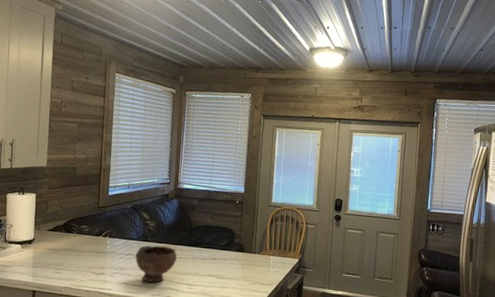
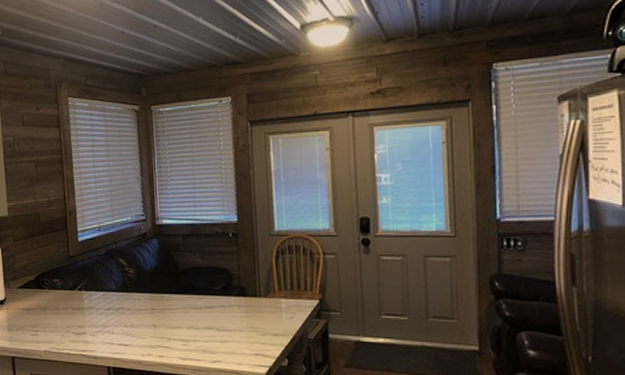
bowl: present [135,245,178,282] -> none [117,296,166,340]

